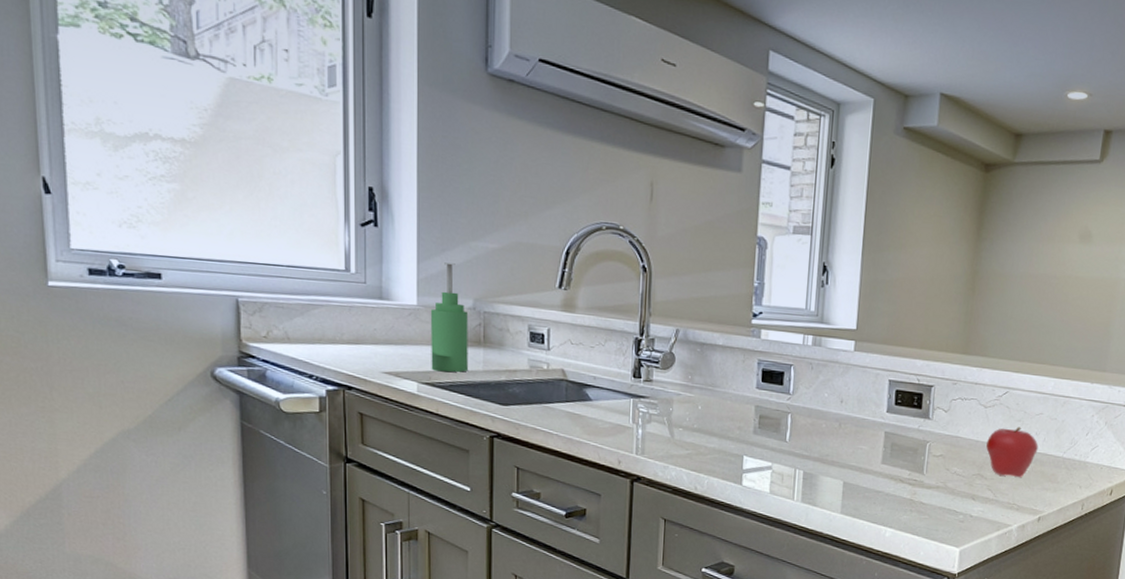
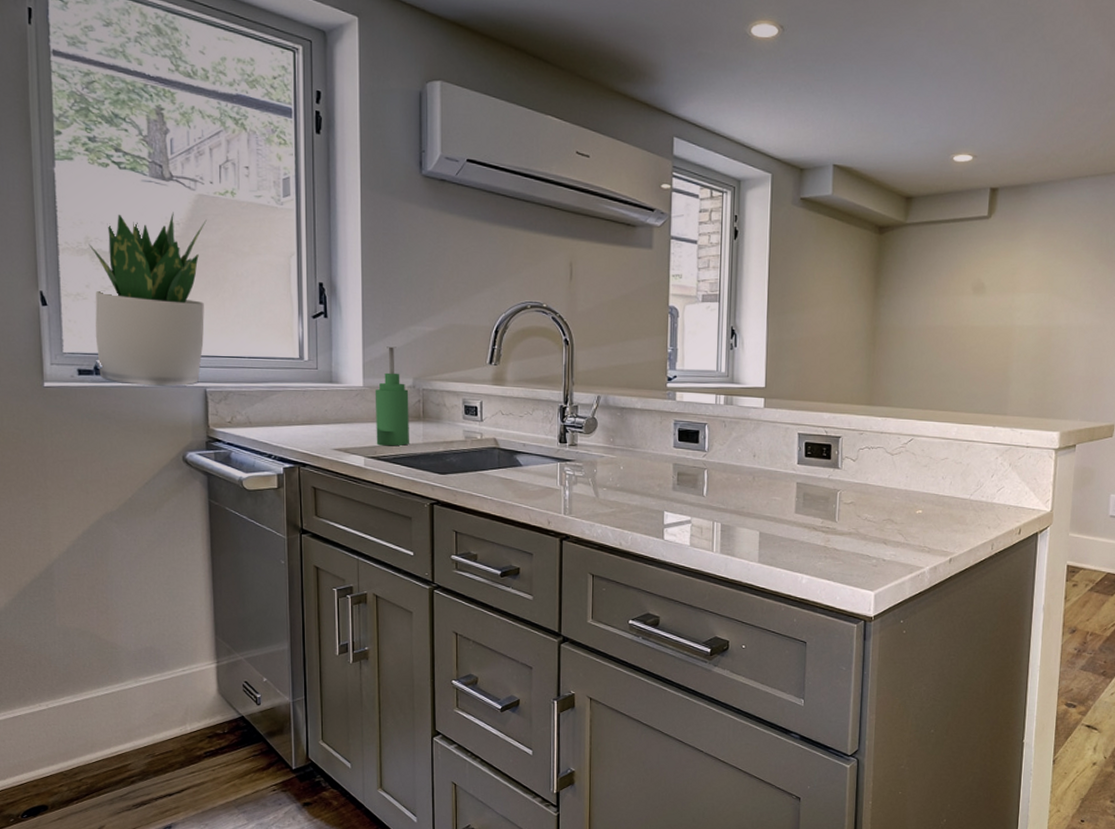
planter: none [100,94,239,294] -> present [89,212,207,387]
apple: present [986,426,1038,477] -> none [895,472,945,520]

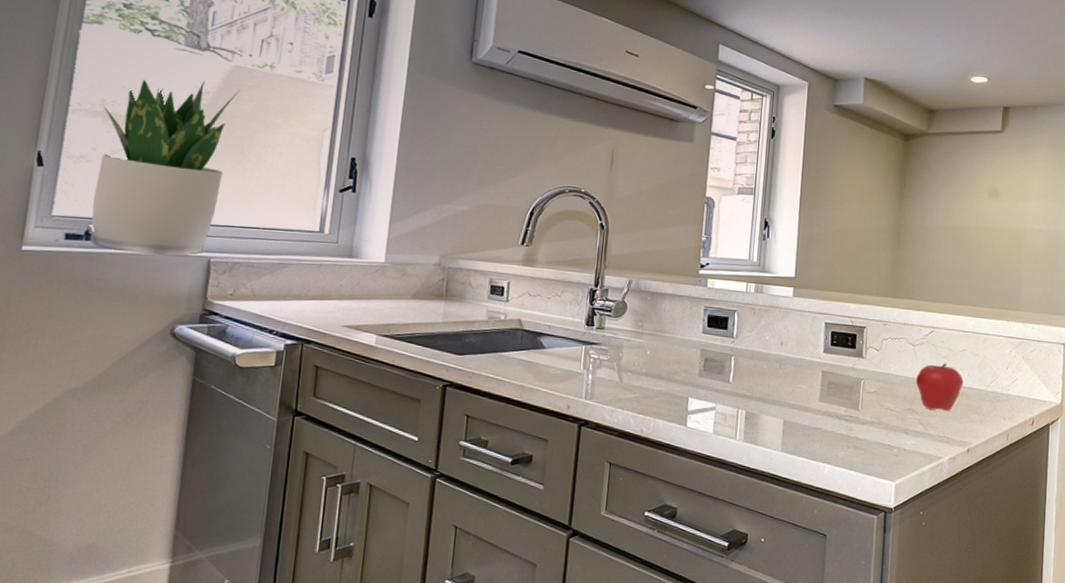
soap dispenser: present [375,346,409,446] -> none [391,223,434,325]
apple: none [895,472,945,520] -> present [916,363,964,410]

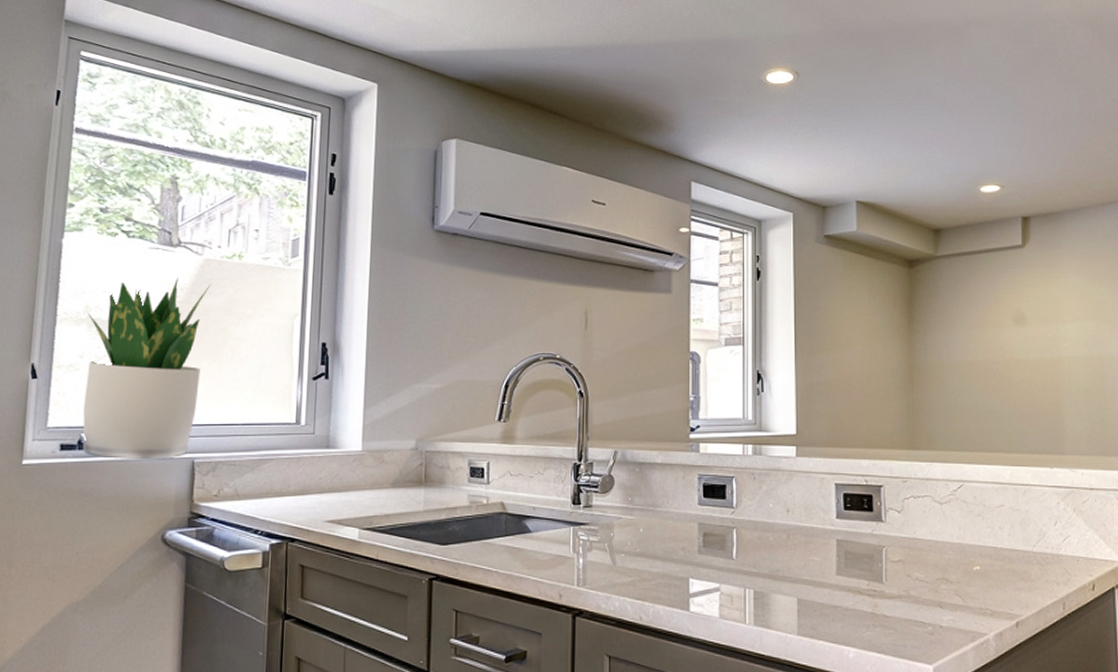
apple: present [916,363,964,410] -> none [947,522,1004,578]

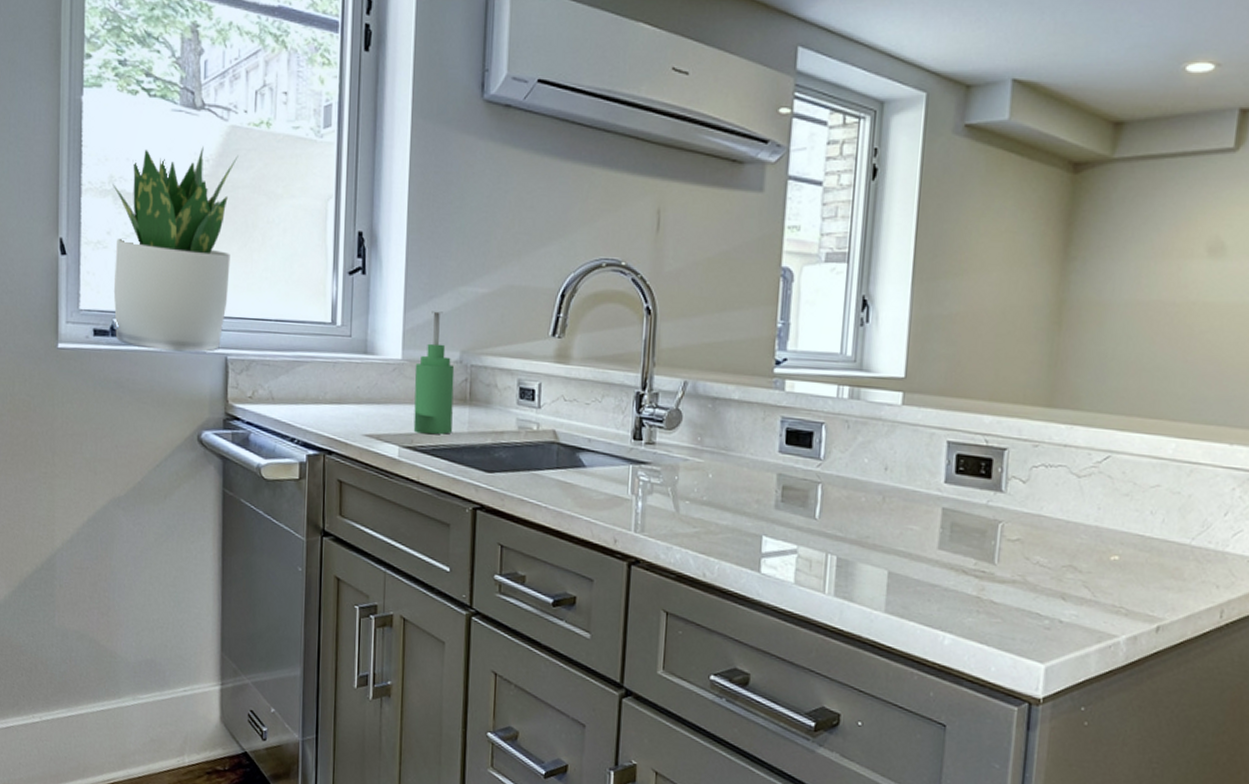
soap dispenser: none [373,407,411,516] -> present [413,311,455,435]

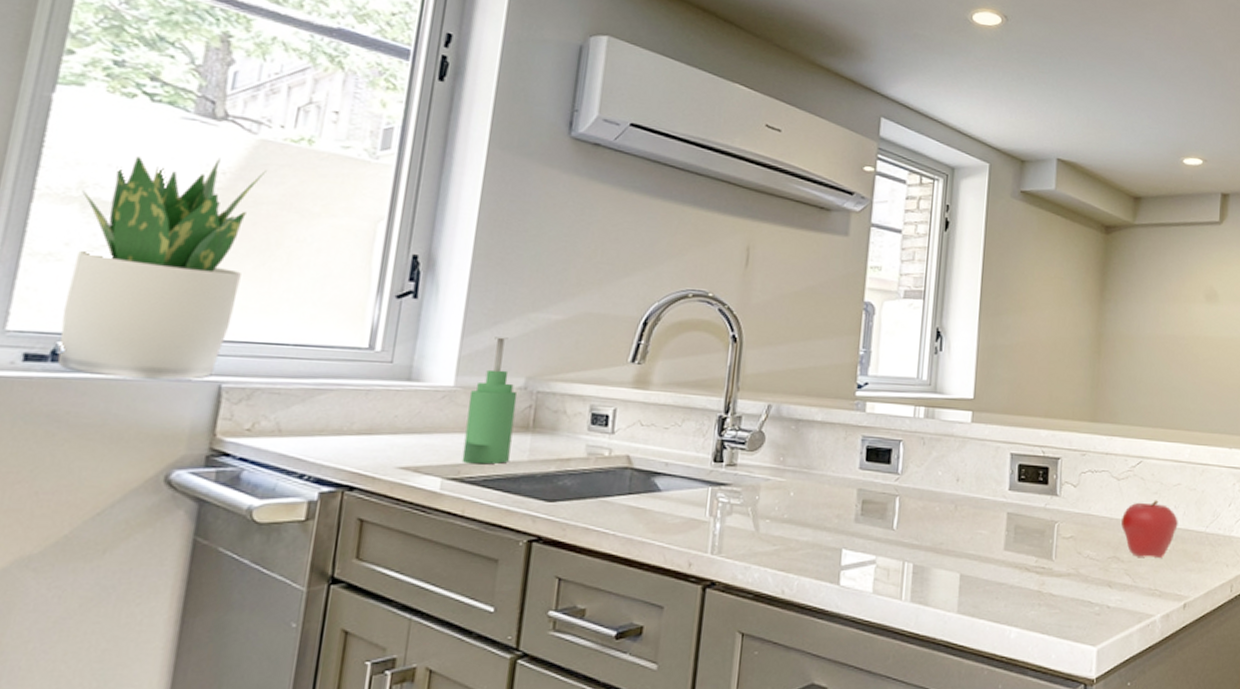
apple: none [1080,503,1155,571] -> present [1121,500,1178,558]

